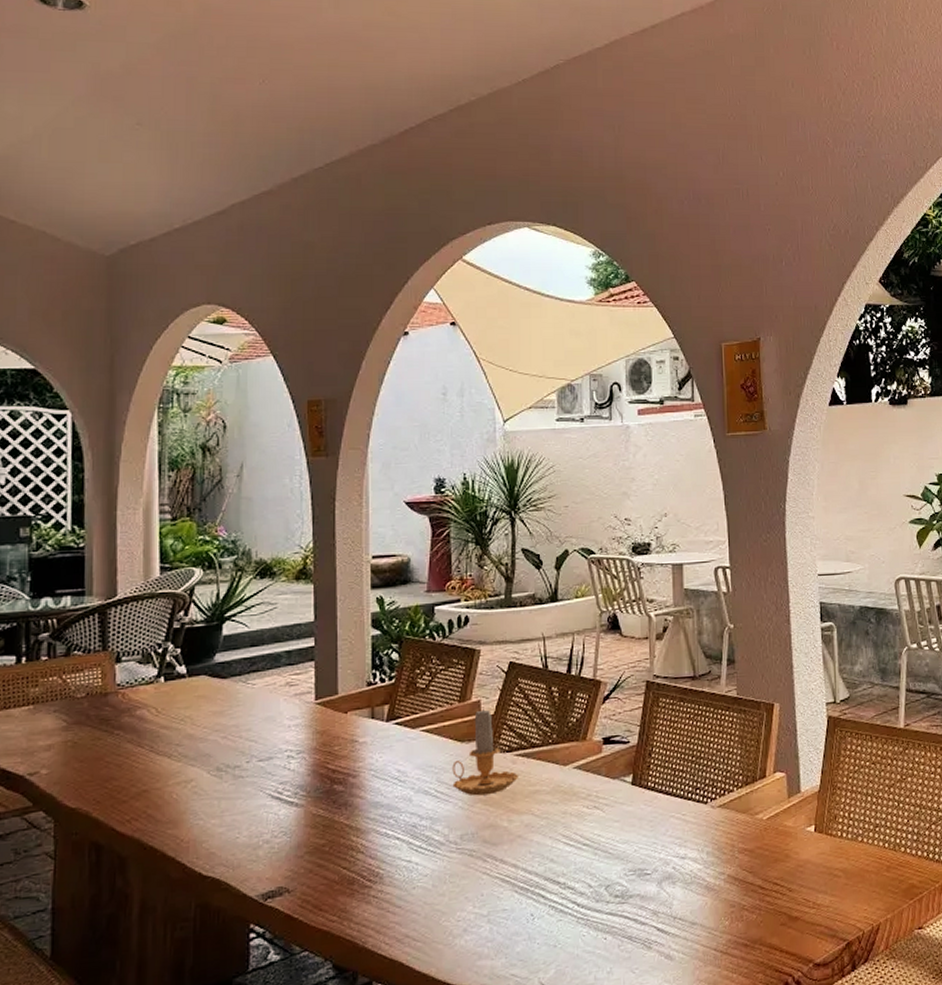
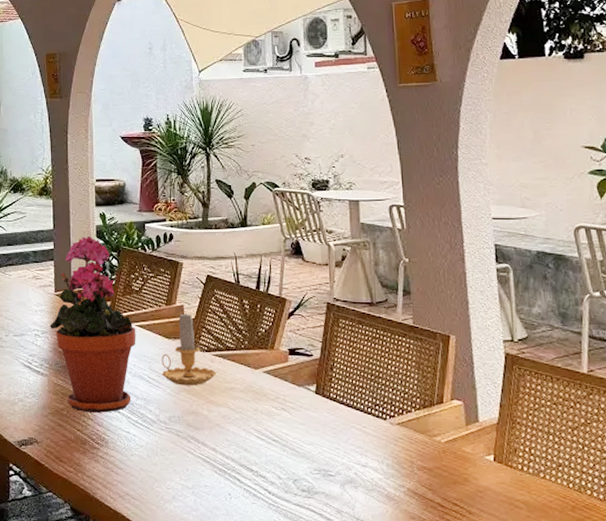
potted plant: none [308,626,421,845] -> present [50,236,136,414]

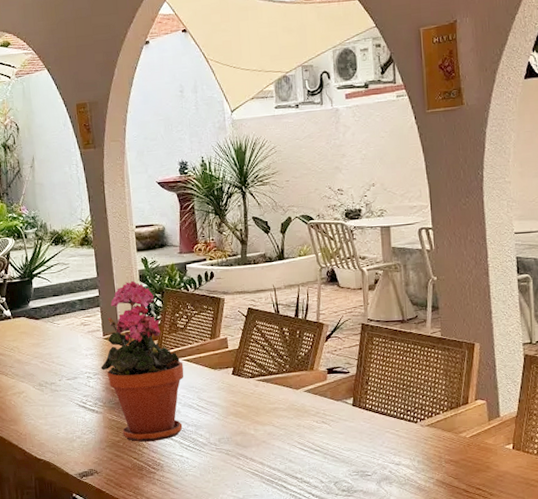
candle: present [161,311,216,386] -> none [209,343,260,410]

